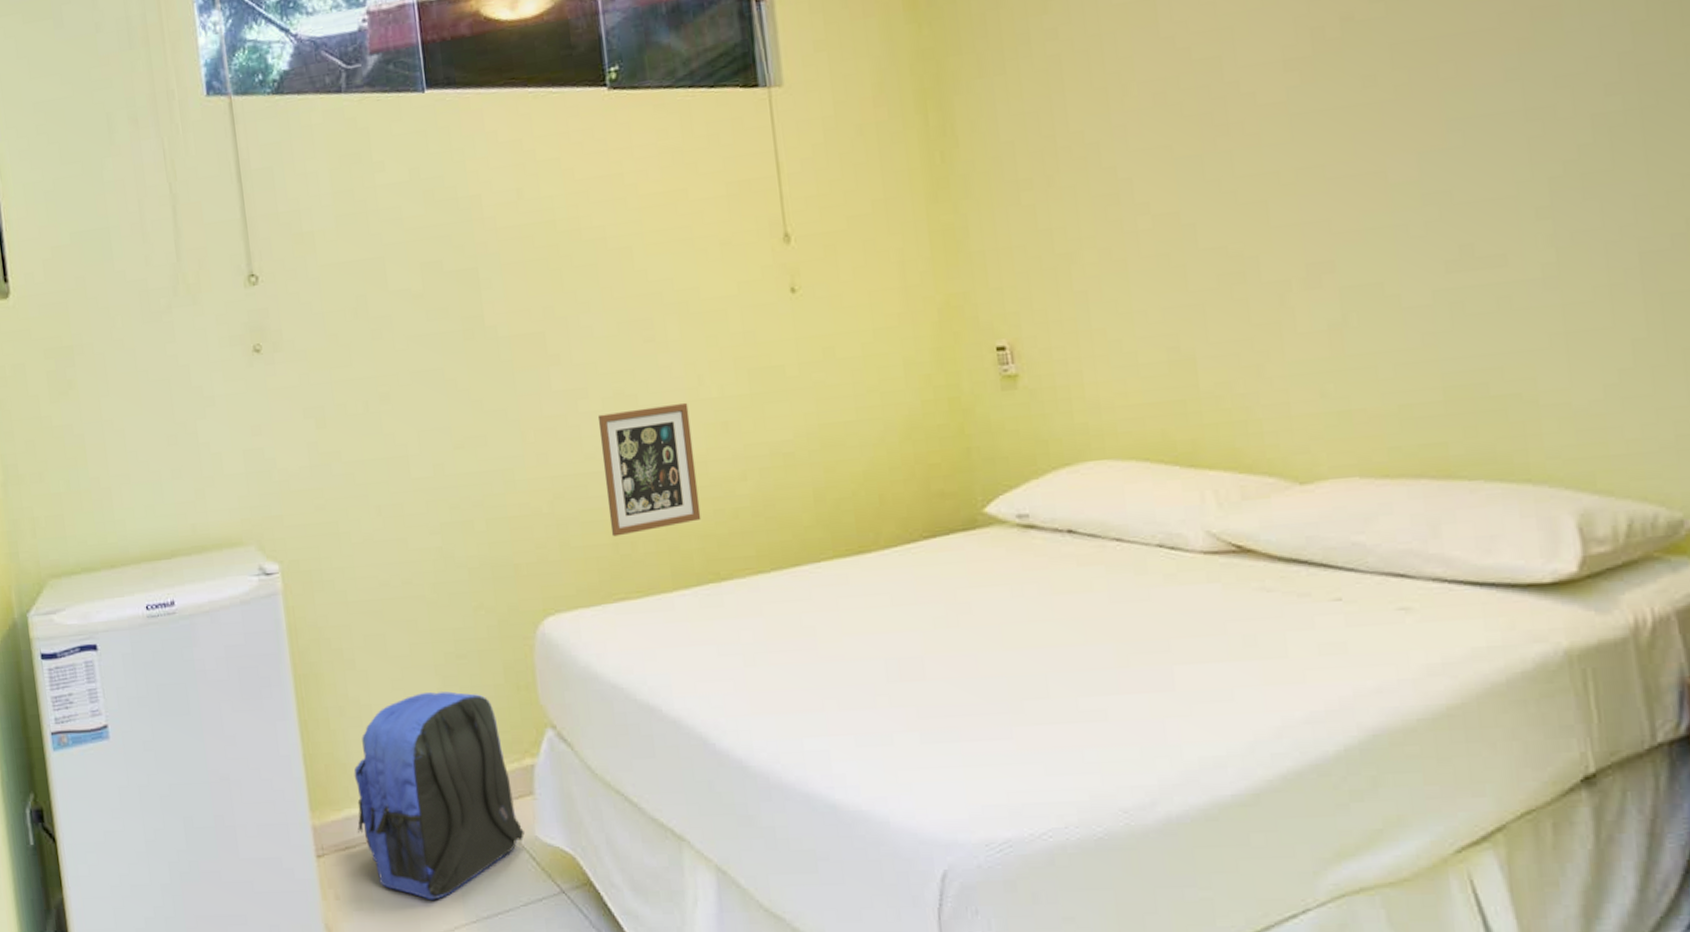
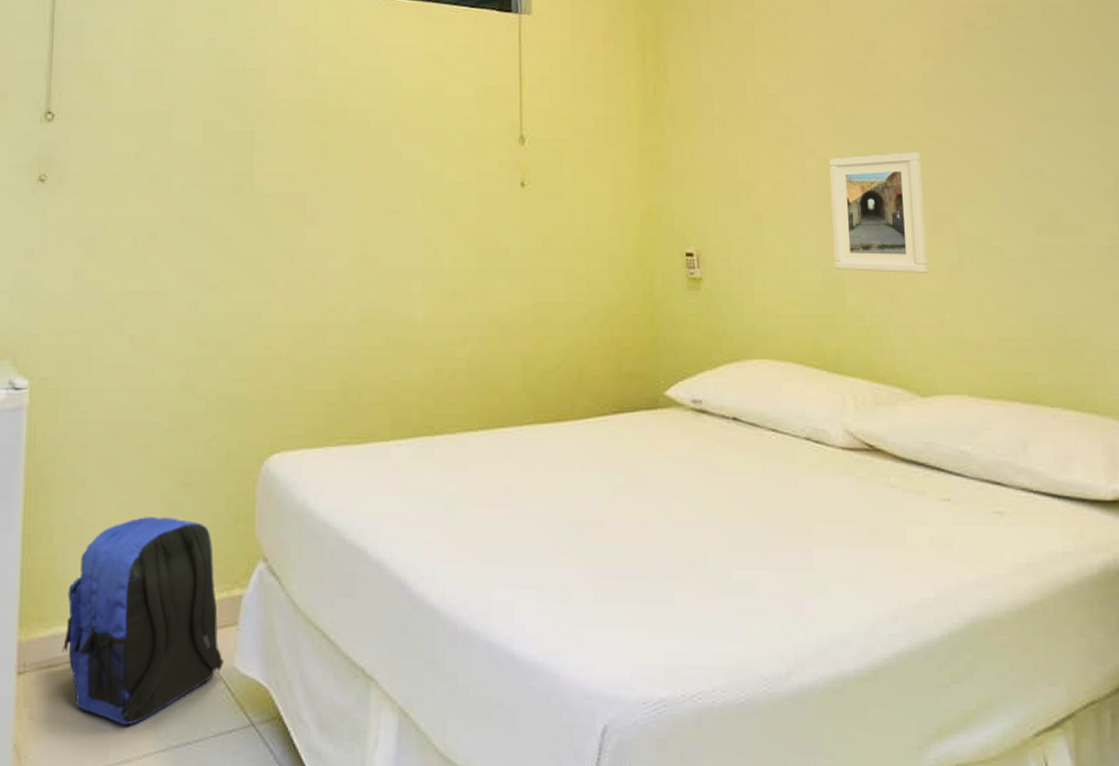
picture frame: present [597,402,702,537] -> none [341,270,423,385]
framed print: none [1167,190,1303,346] -> present [828,152,929,273]

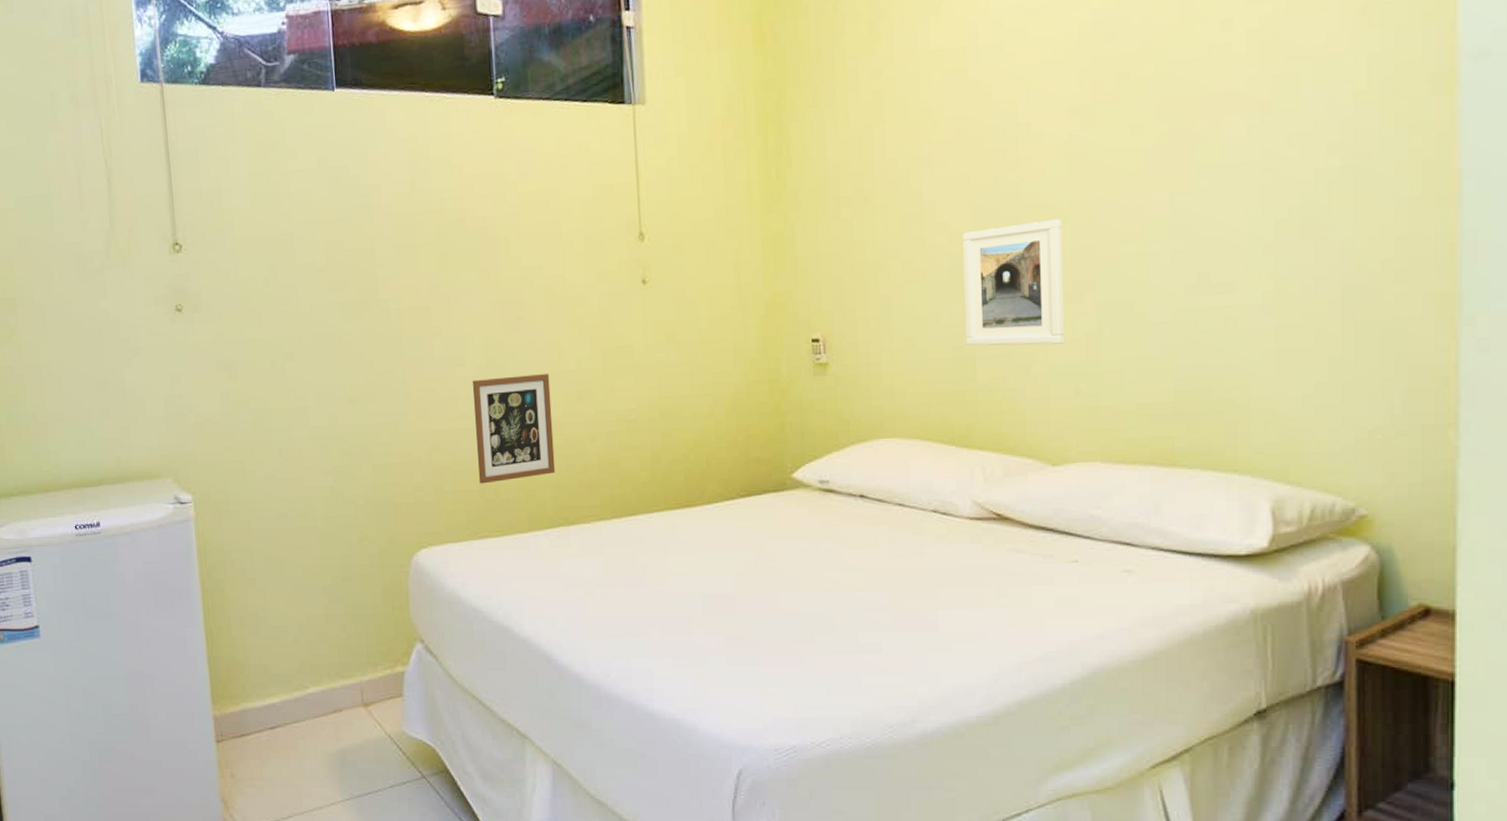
backpack: present [61,517,224,726] -> none [250,608,394,781]
picture frame: none [341,270,423,385] -> present [472,373,556,484]

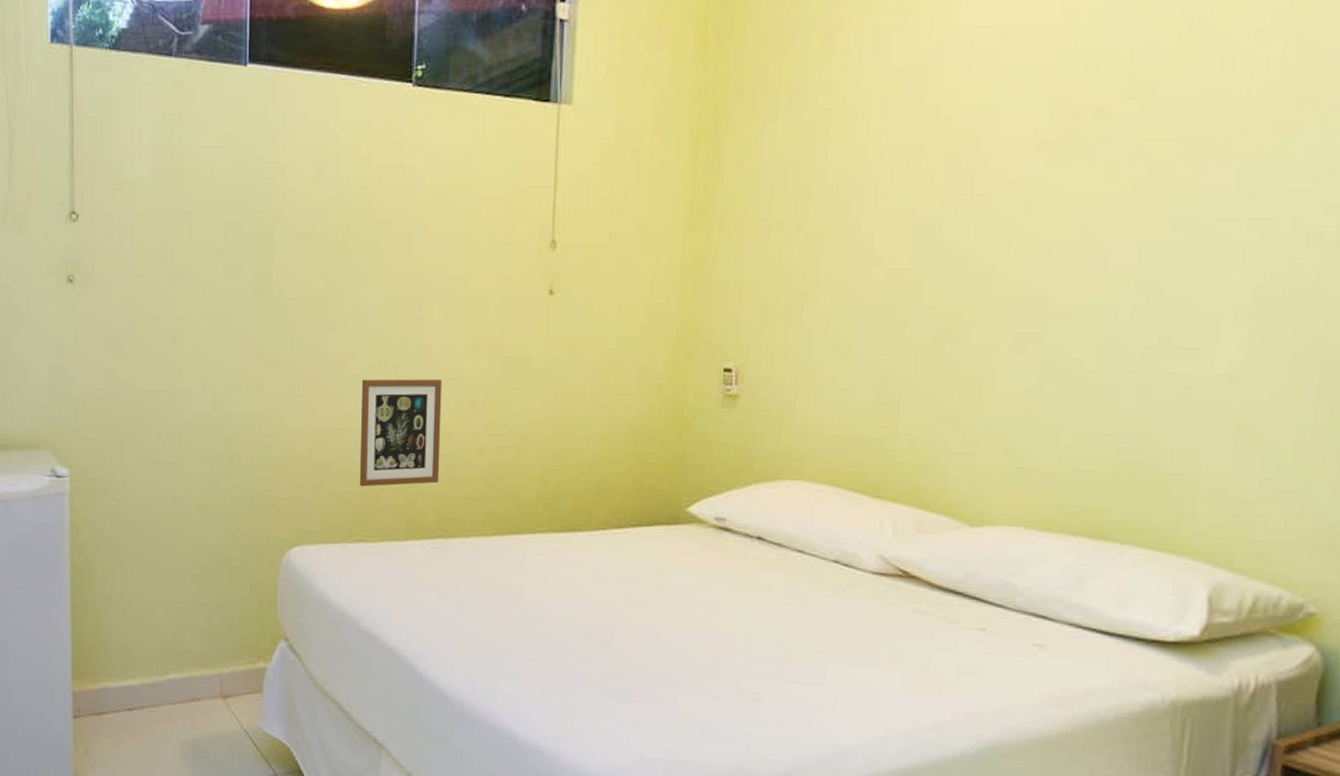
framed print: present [962,219,1065,346] -> none [890,263,1013,398]

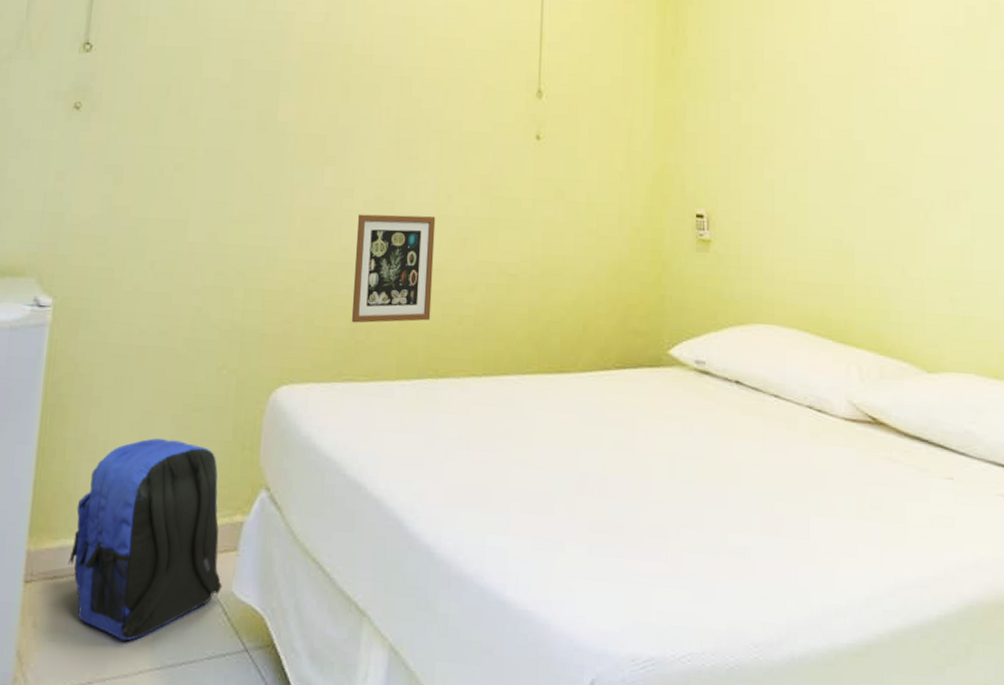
backpack: none [109,595,250,766] -> present [67,438,222,642]

